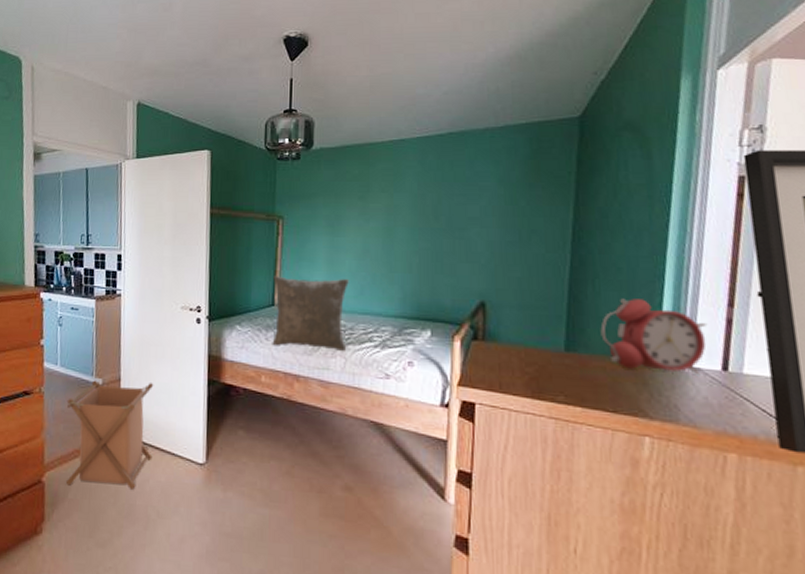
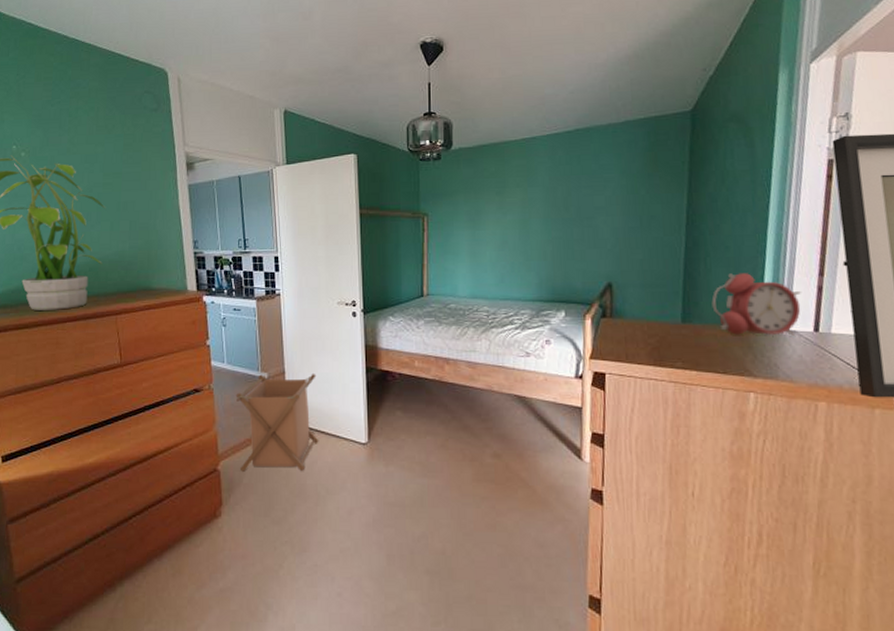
pillow: present [272,276,349,352] -> none [421,269,491,335]

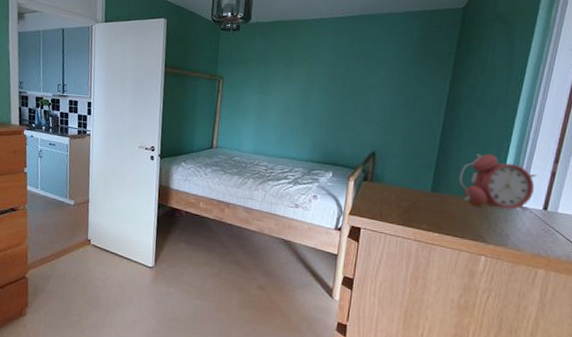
laundry basket: present [235,373,319,472] -> none [45,201,116,285]

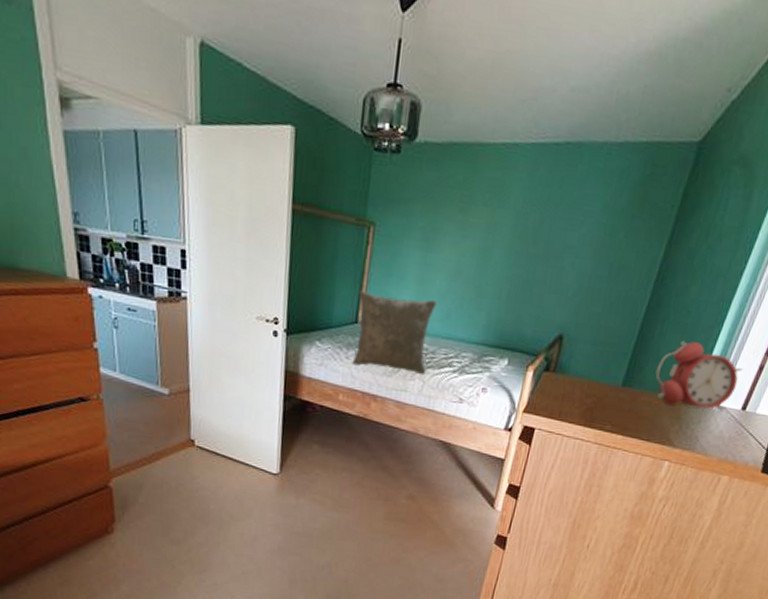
pillow: none [209,125,272,187] -> present [352,291,437,376]

